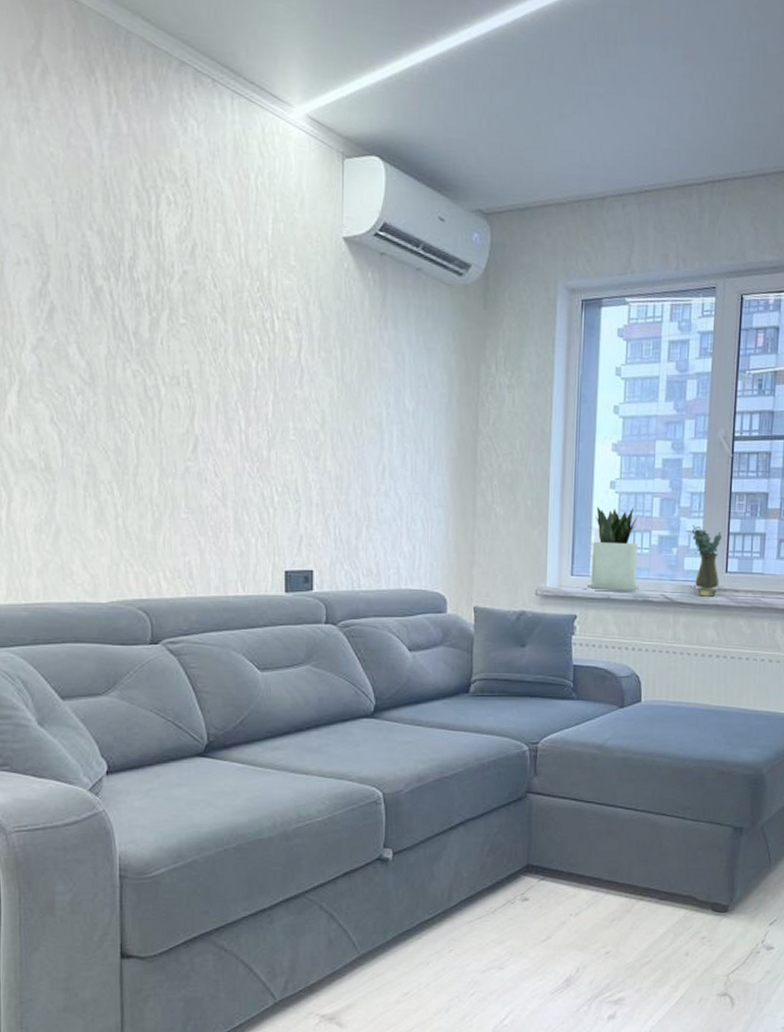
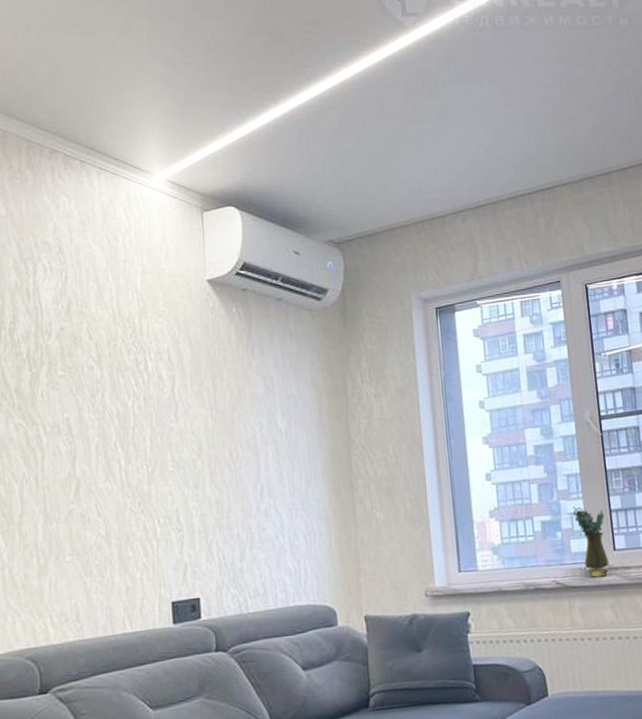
planter: present [586,507,641,591] -> none [474,497,531,585]

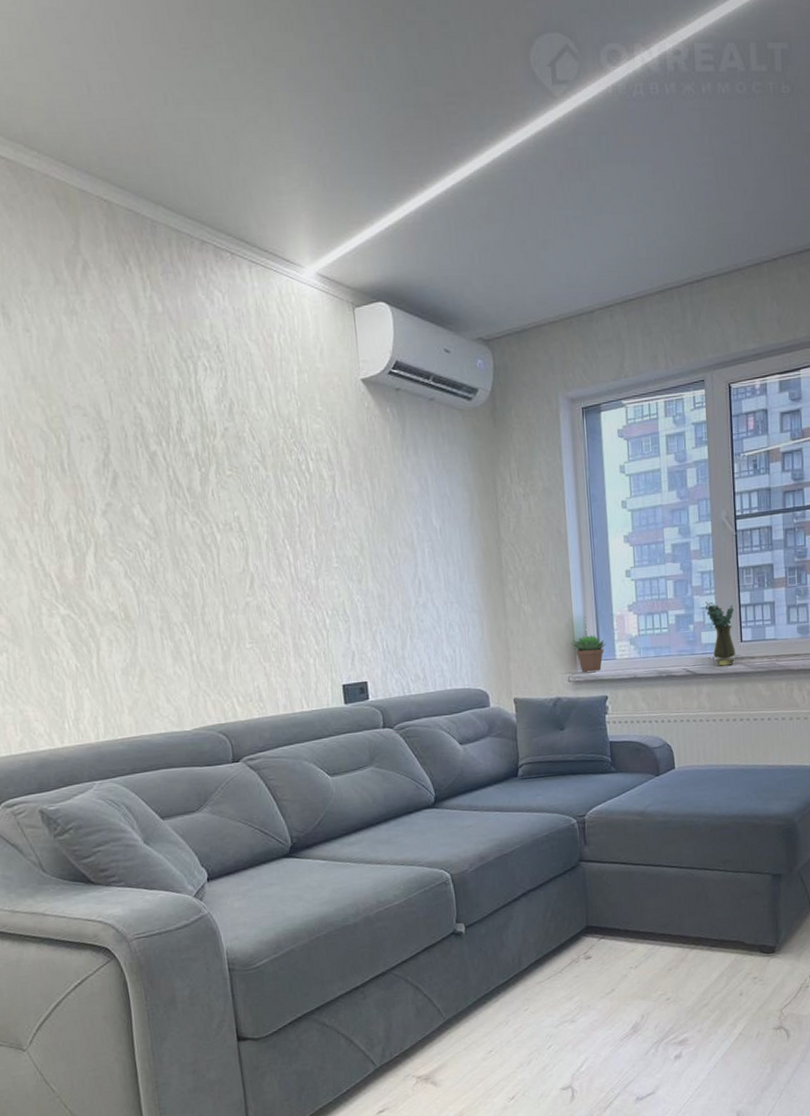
succulent plant: none [427,544,467,586] -> present [570,635,606,673]

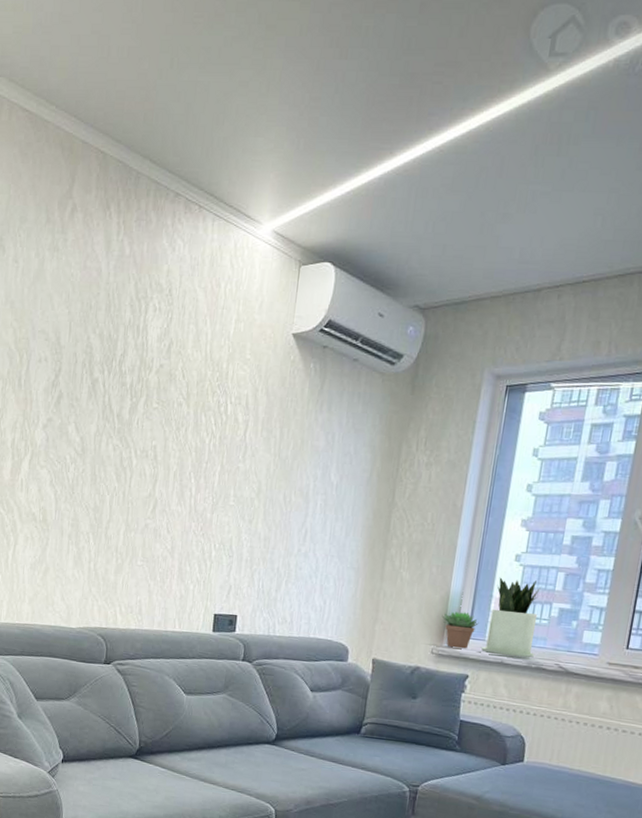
planter: none [613,592,664,672] -> present [480,577,541,658]
vase: present [706,602,736,667] -> none [592,601,627,671]

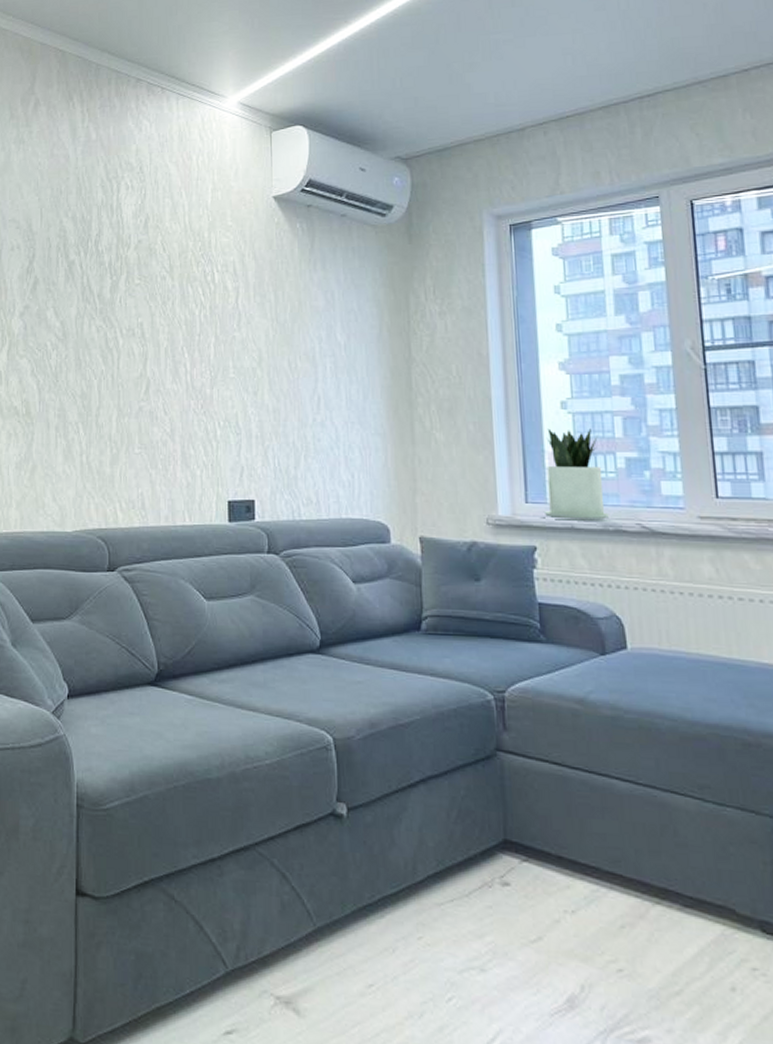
succulent plant: present [441,611,479,649] -> none [490,472,535,515]

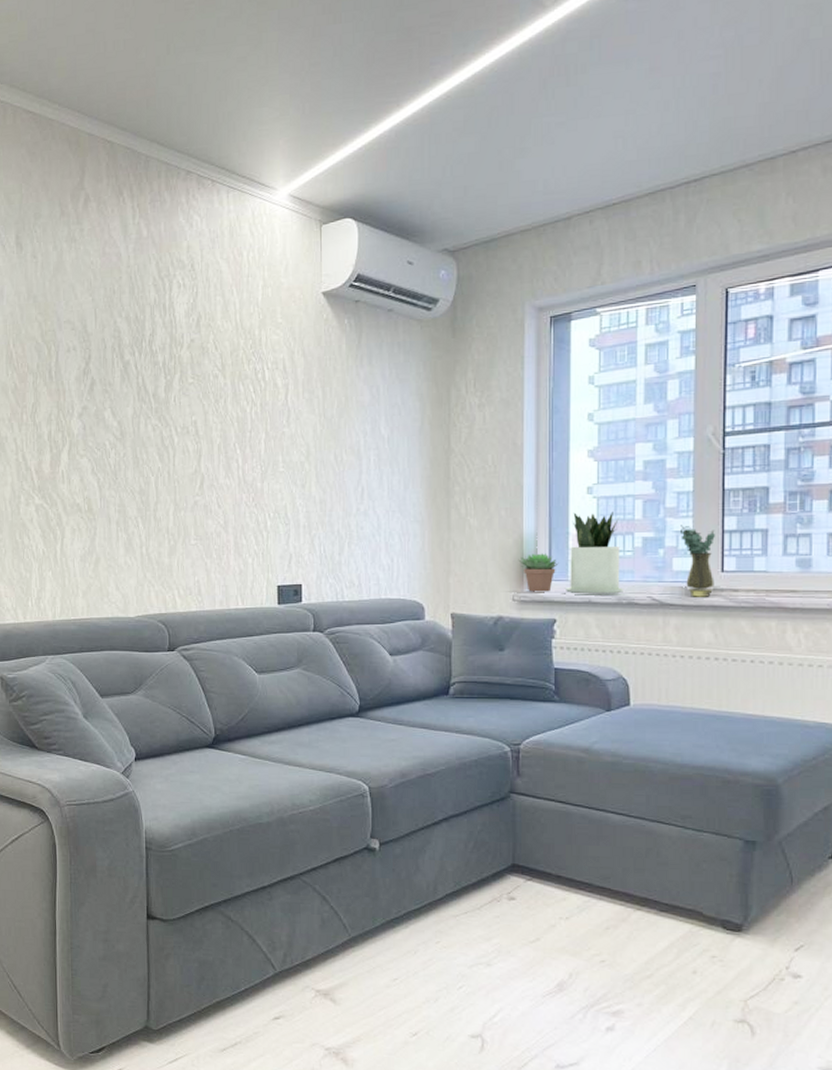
succulent plant: none [490,472,535,515] -> present [518,553,559,592]
vase: none [666,445,710,526] -> present [681,525,715,597]

